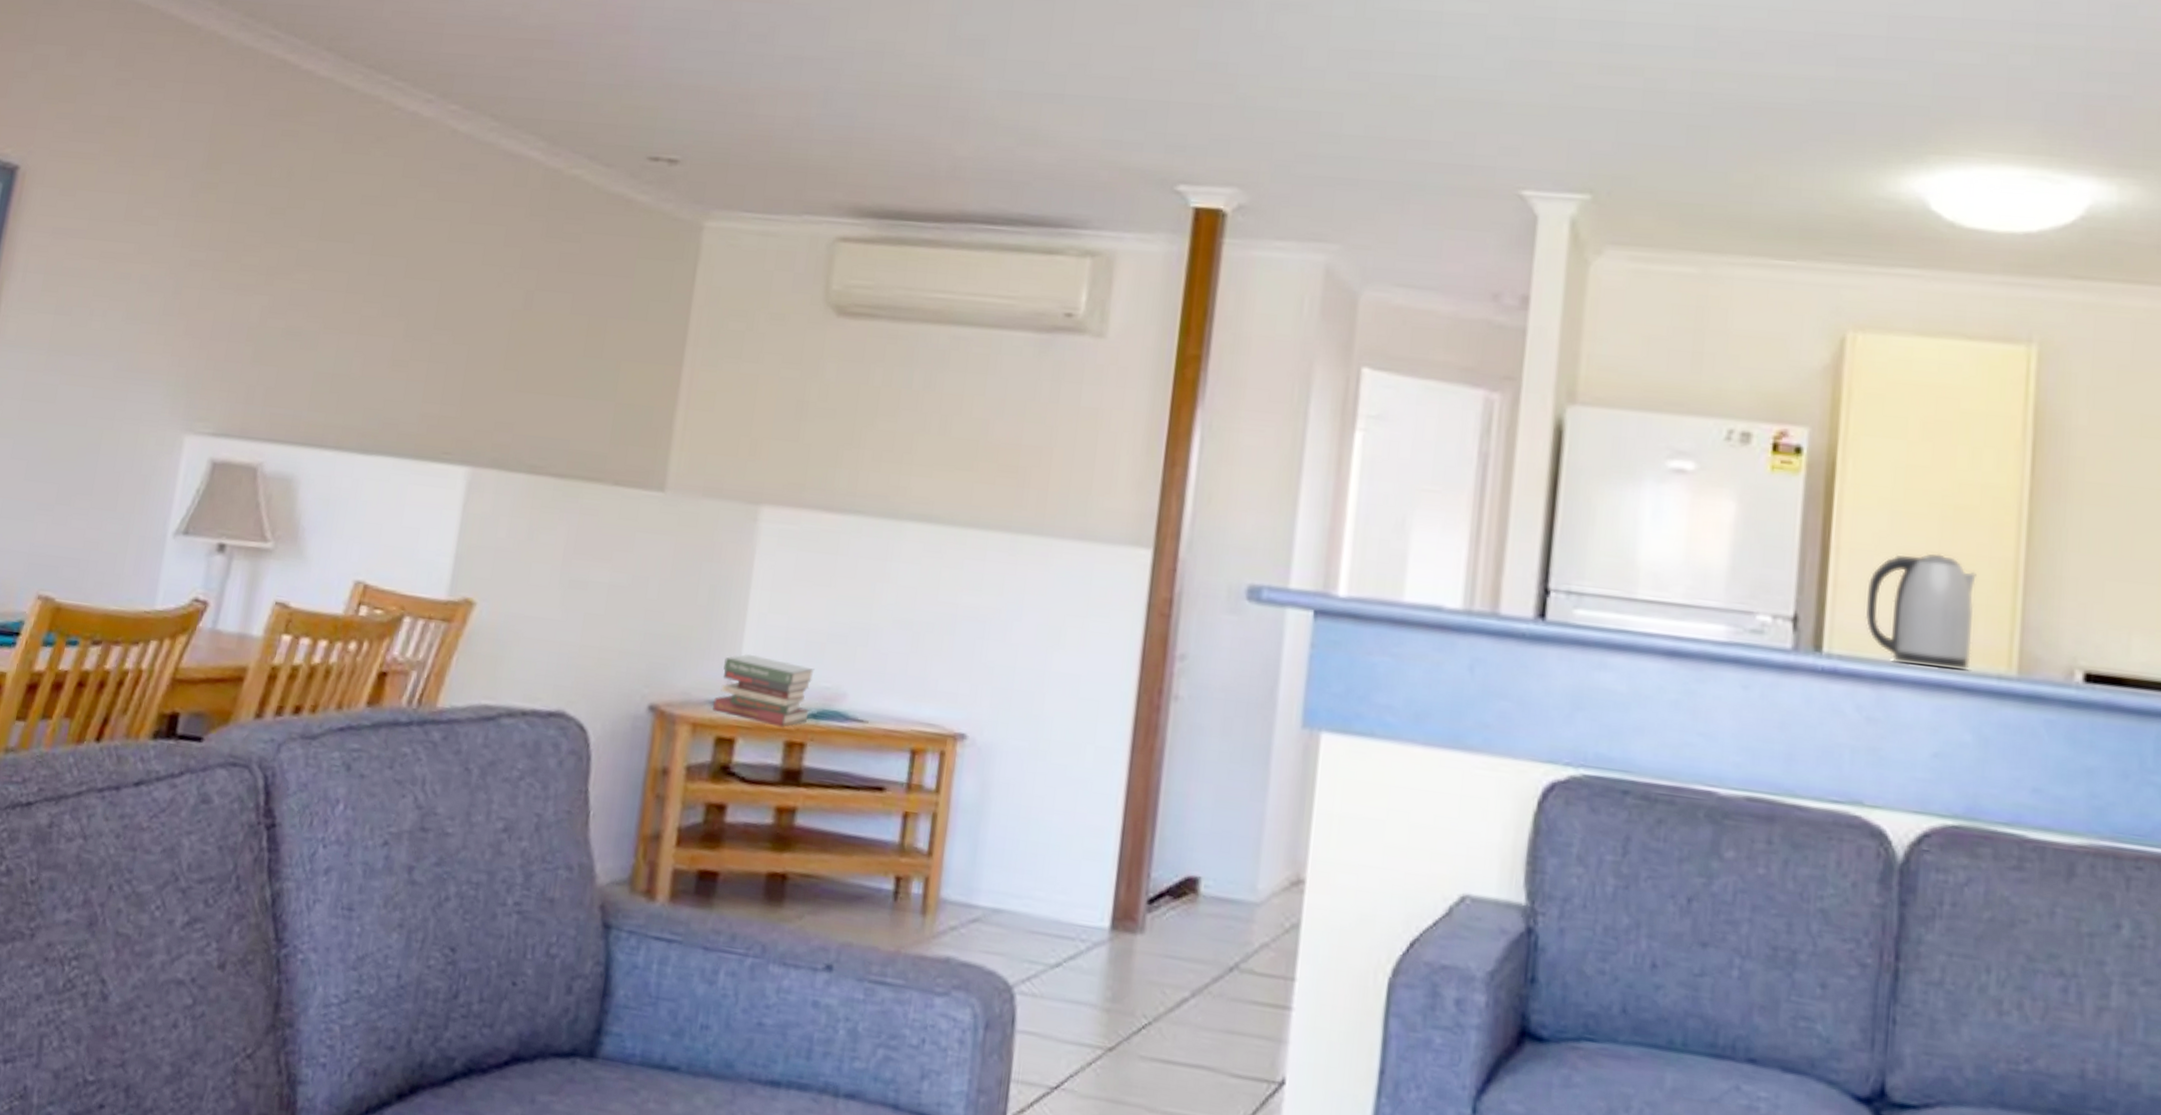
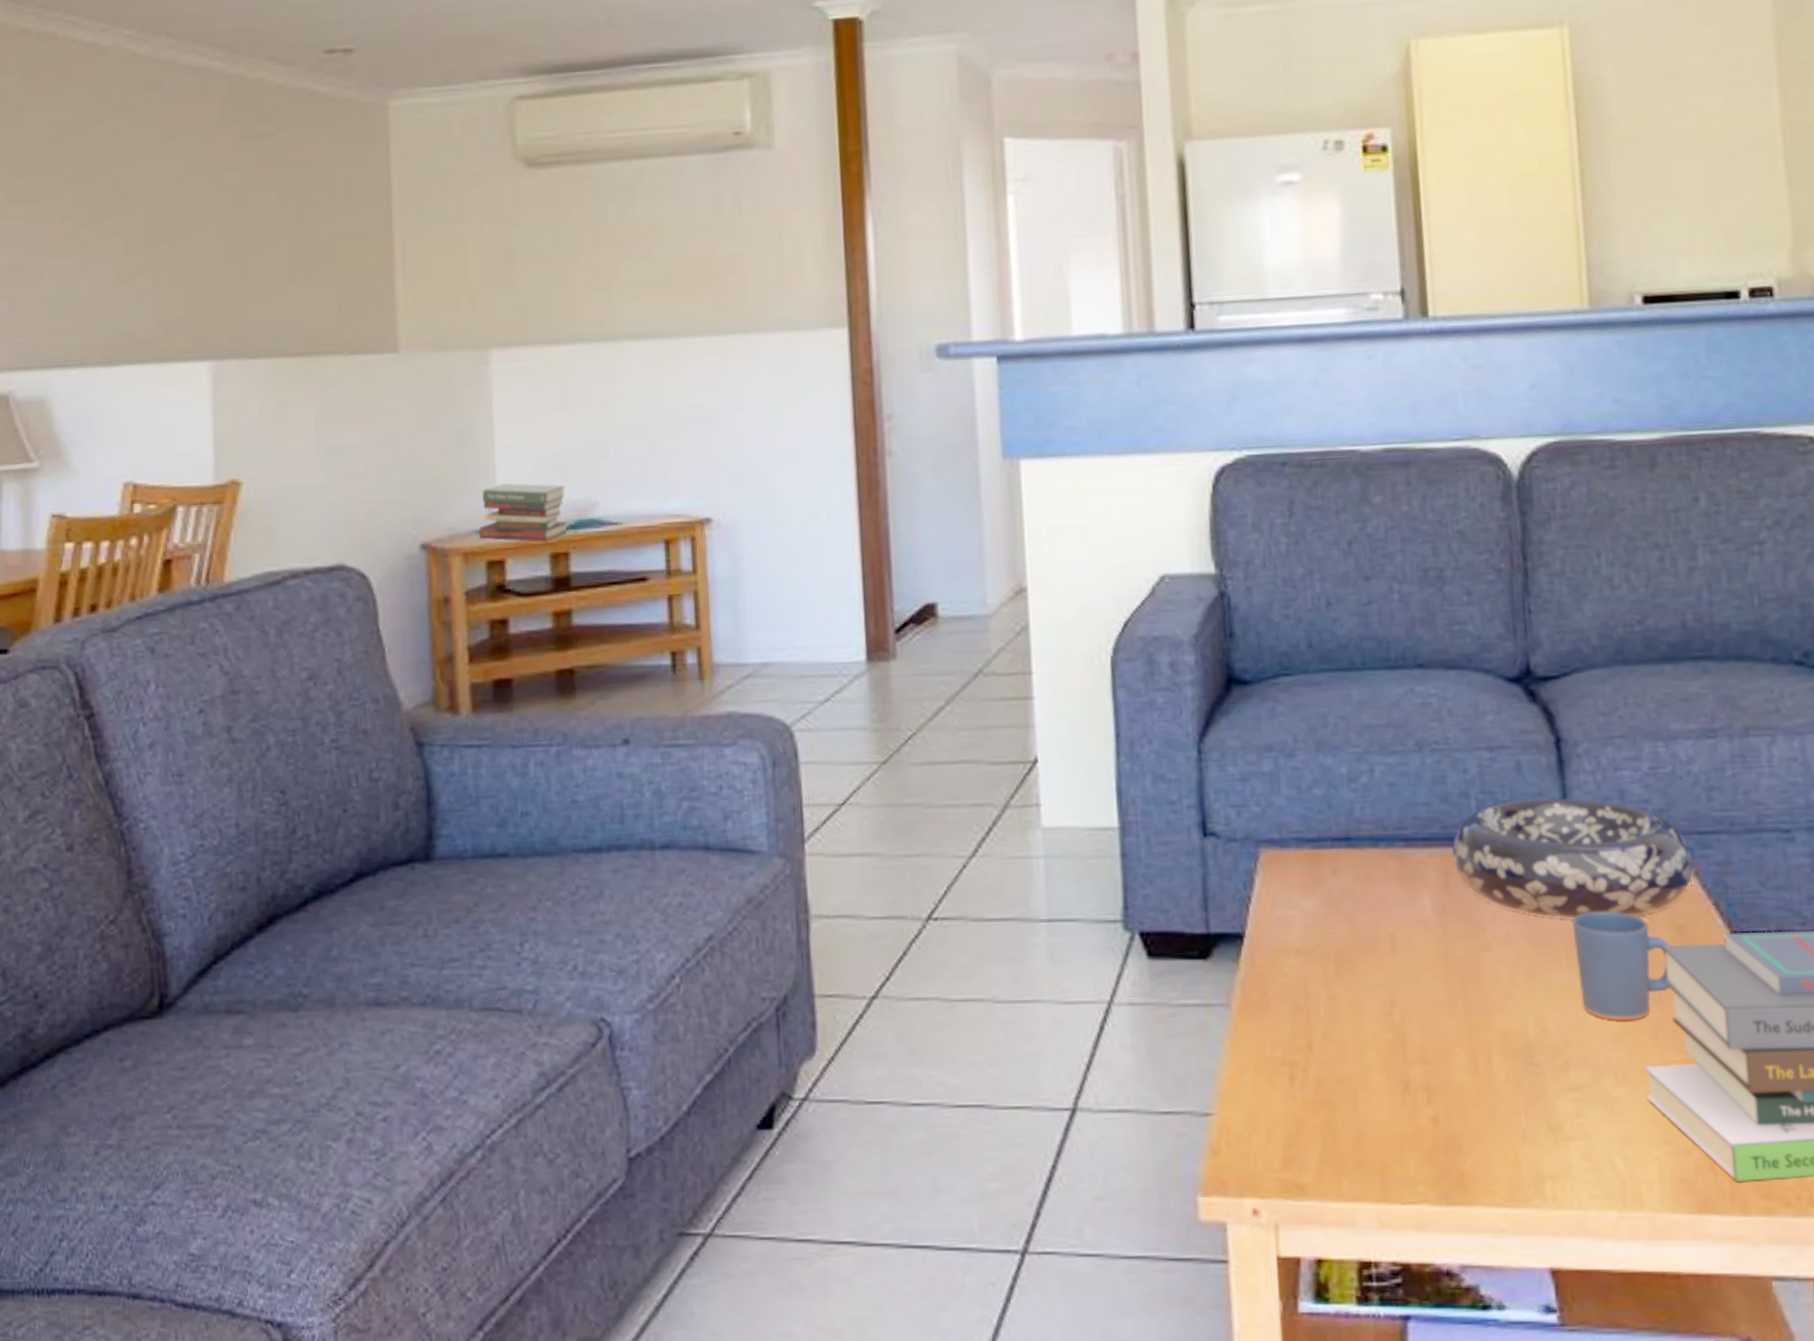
kettle: present [1865,552,1977,670] -> none [1458,217,1550,314]

